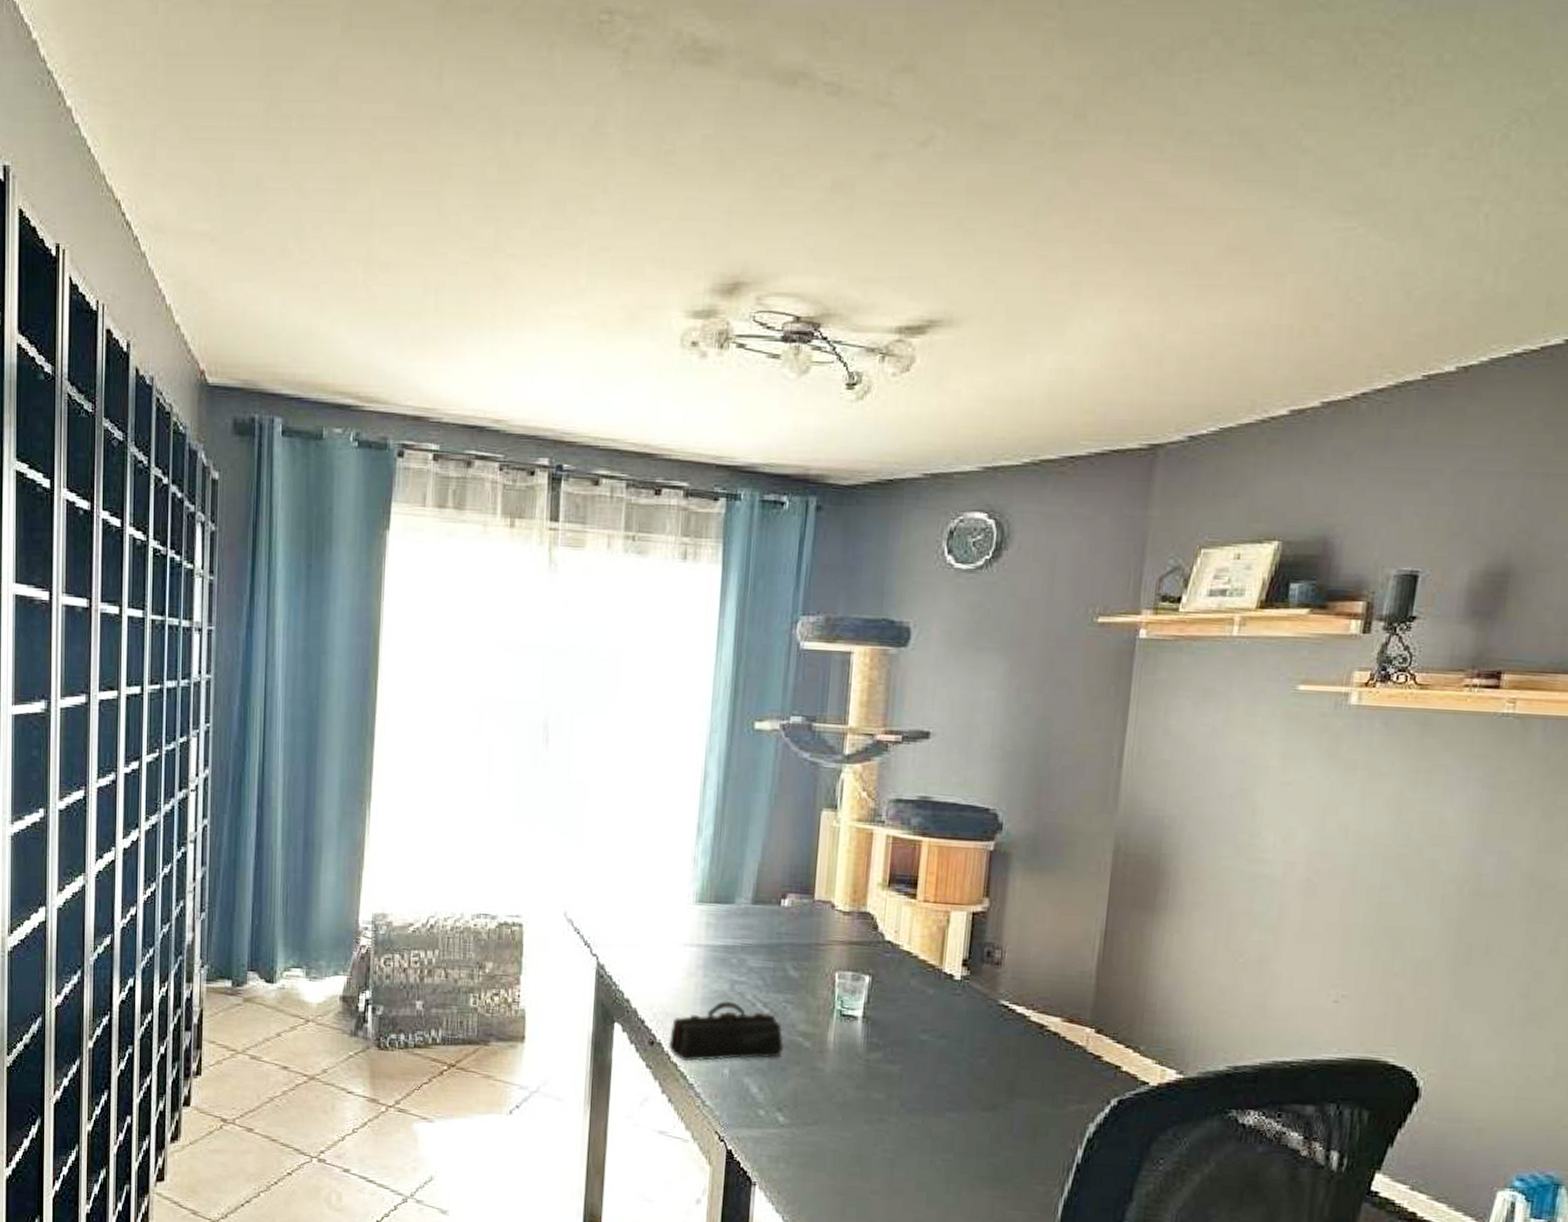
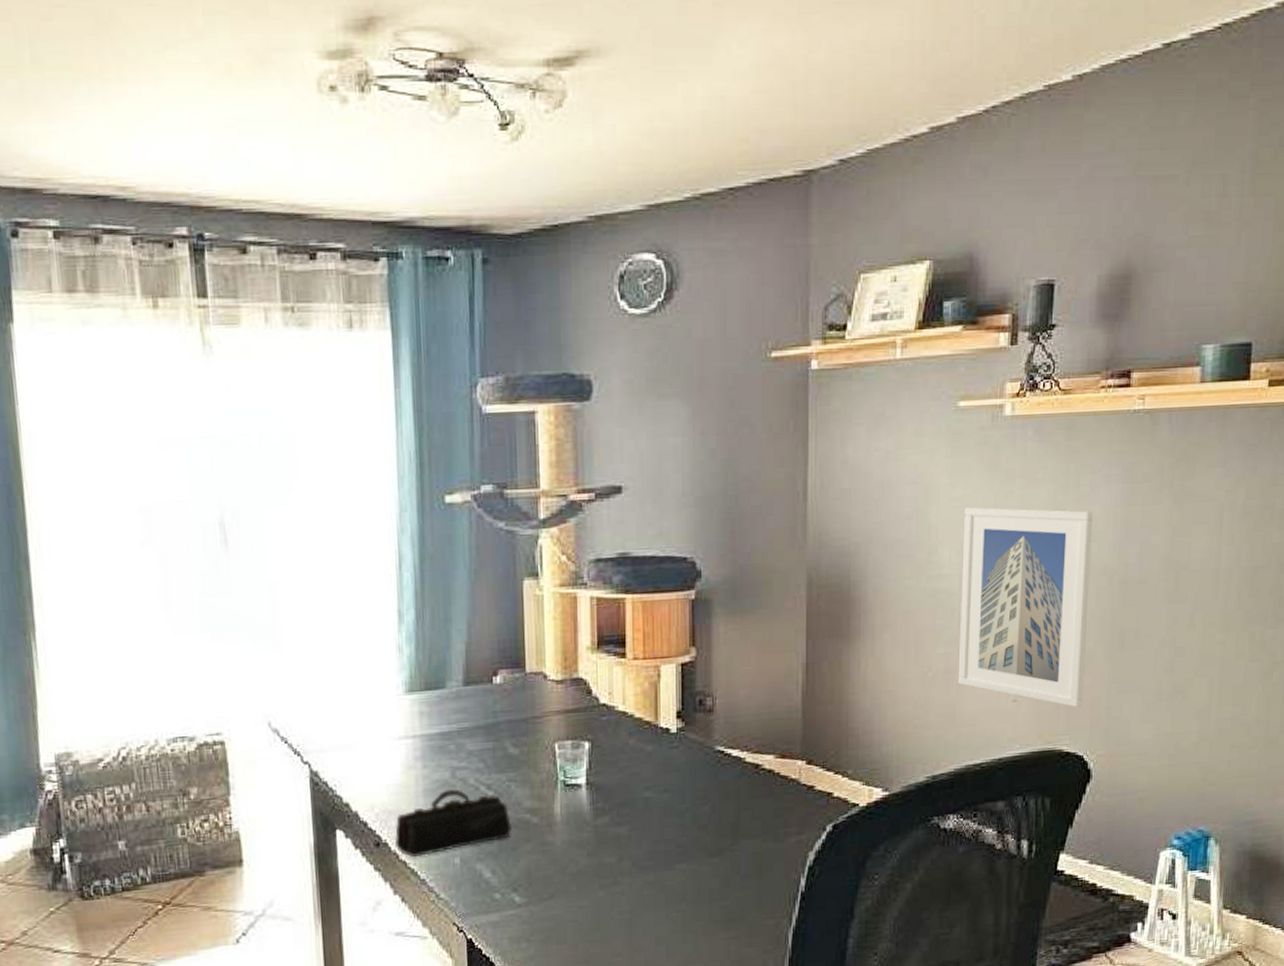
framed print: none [1271,794,1444,1020] -> present [957,507,1093,708]

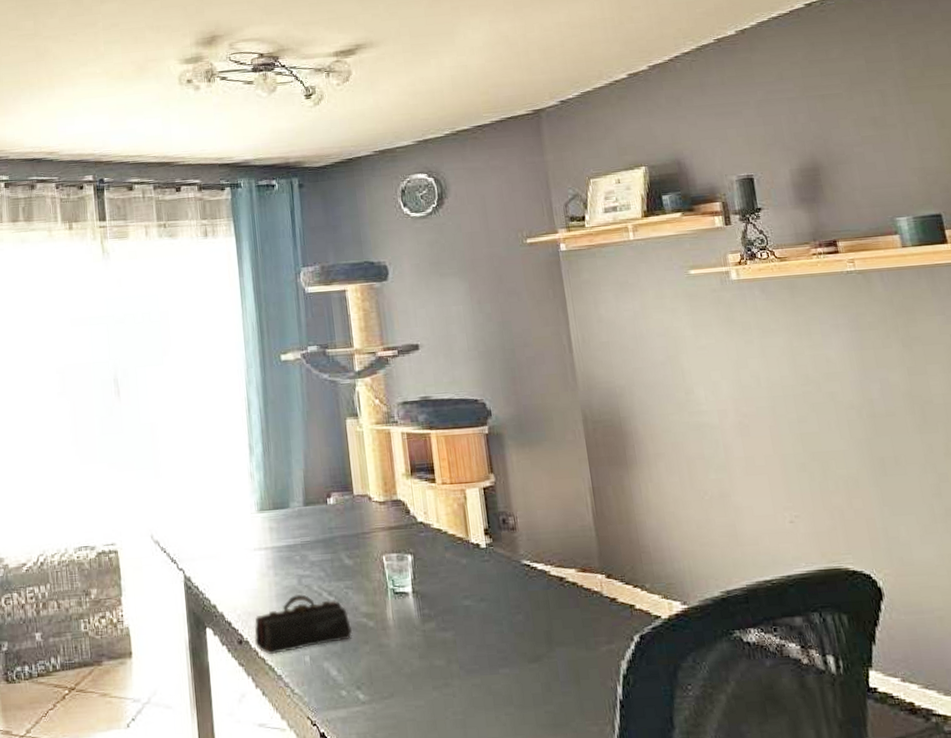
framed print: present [957,507,1093,708] -> none [711,353,858,529]

